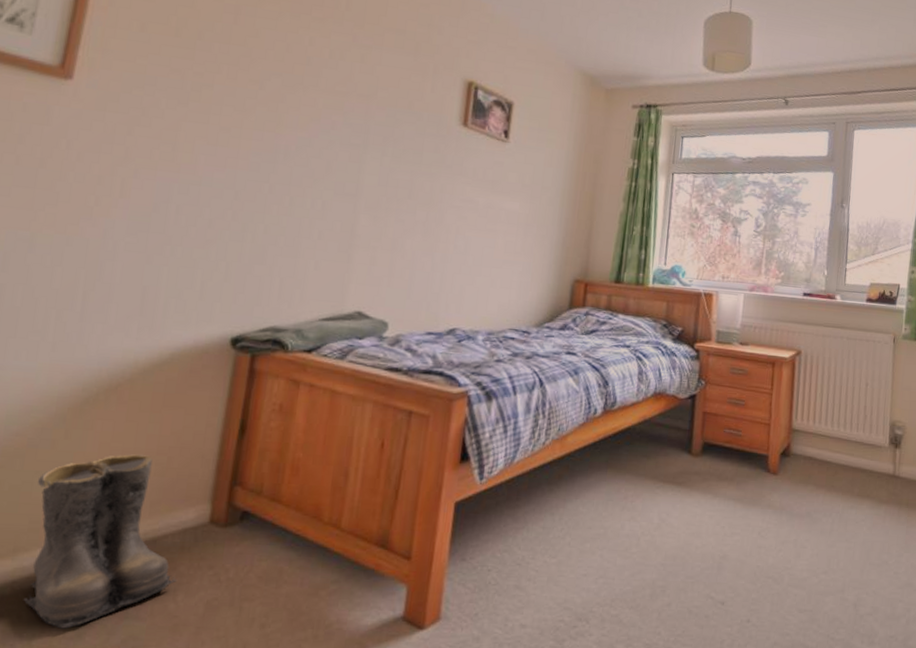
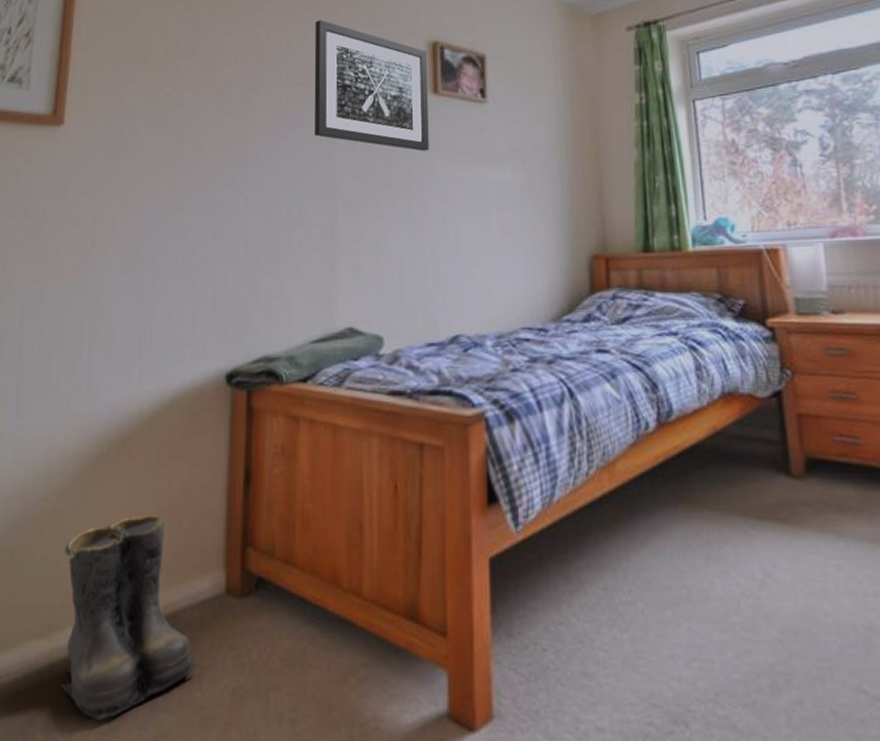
wall art: none [347,37,463,174] -> present [314,20,429,152]

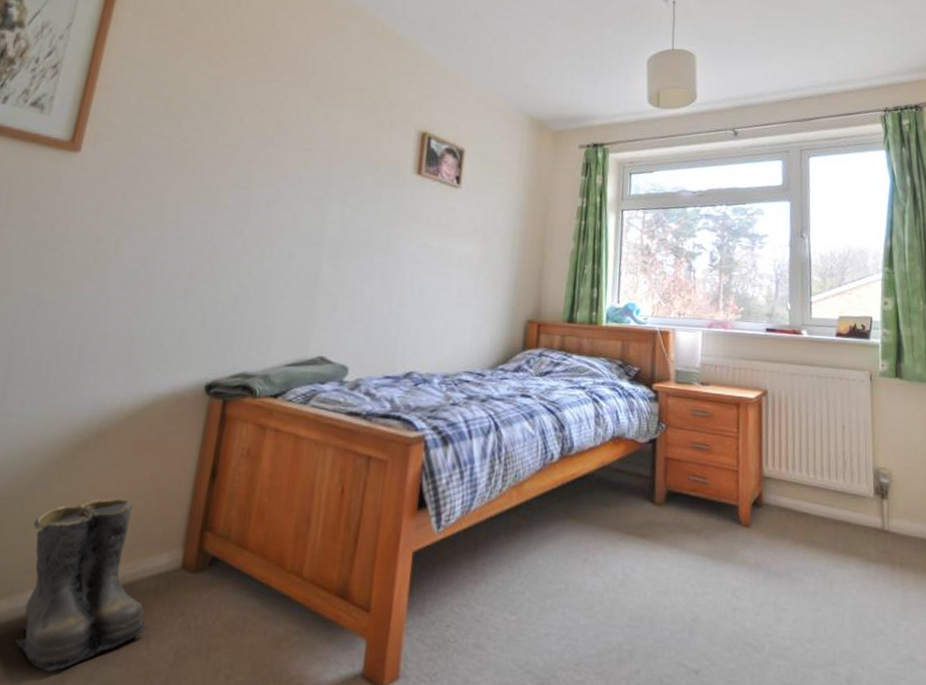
wall art: present [314,20,429,152] -> none [311,98,417,220]

